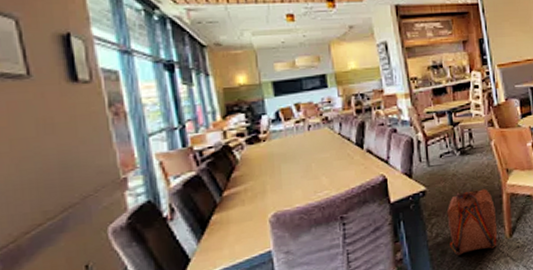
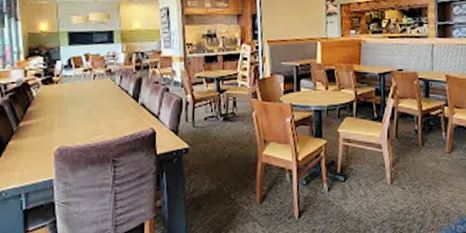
backpack: present [446,189,497,255] -> none [204,154,250,212]

